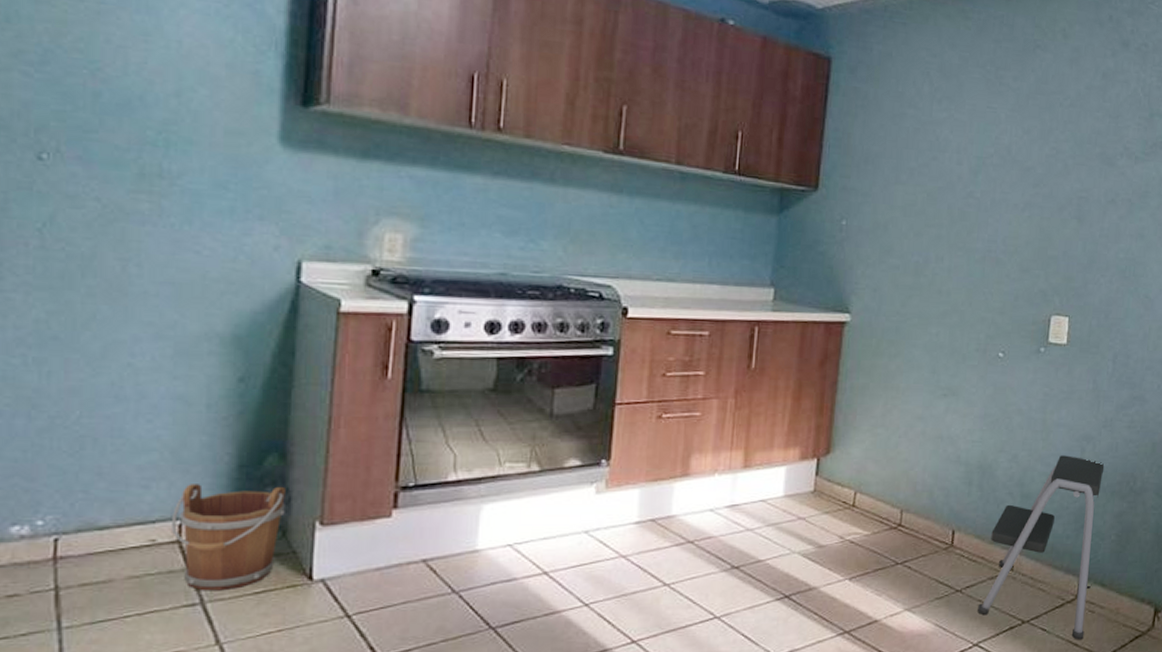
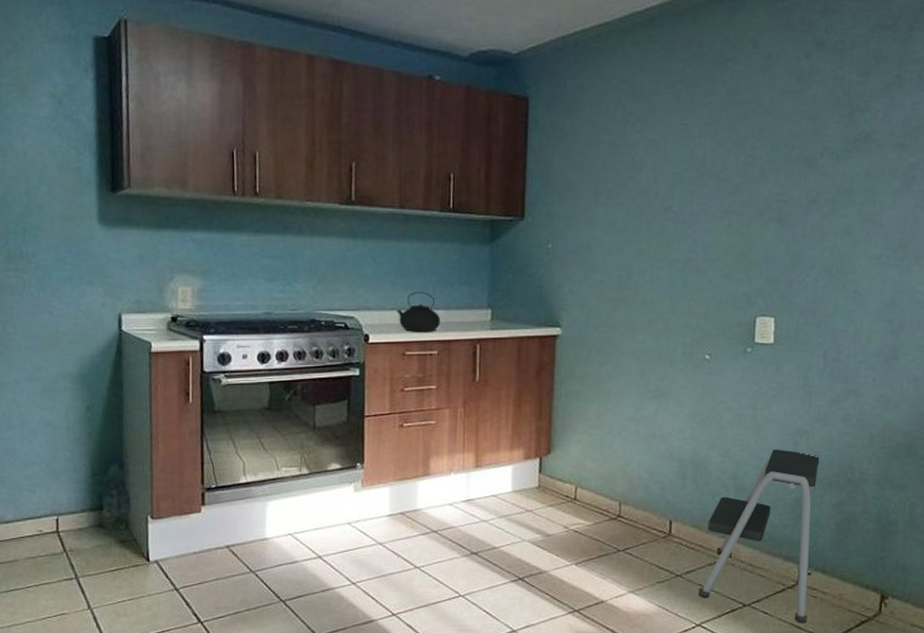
bucket: present [170,484,285,591] -> none [51,488,126,569]
teakettle: none [663,262,716,311] -> present [396,291,441,333]

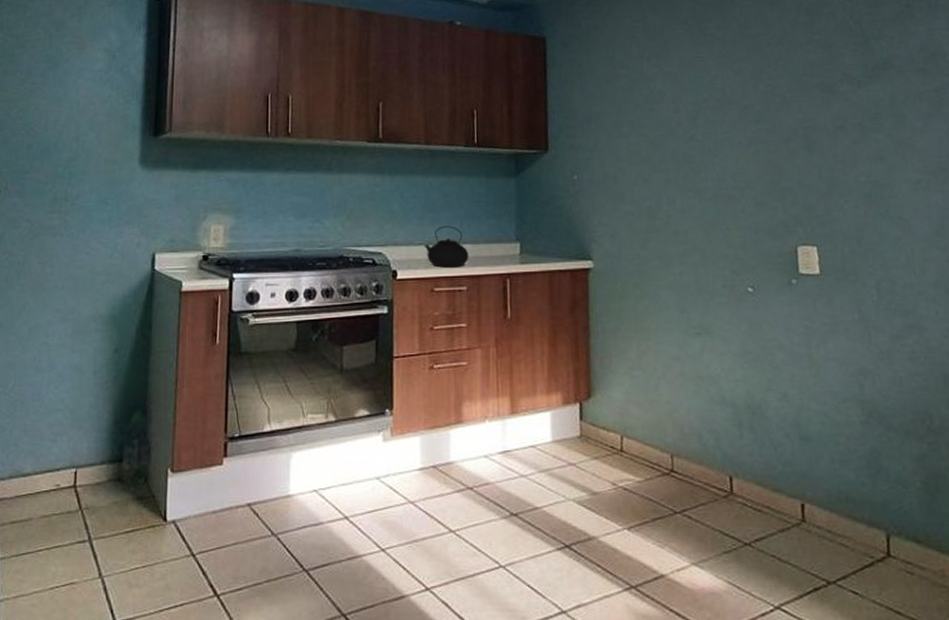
step stool: present [699,449,819,623] -> none [772,392,907,607]

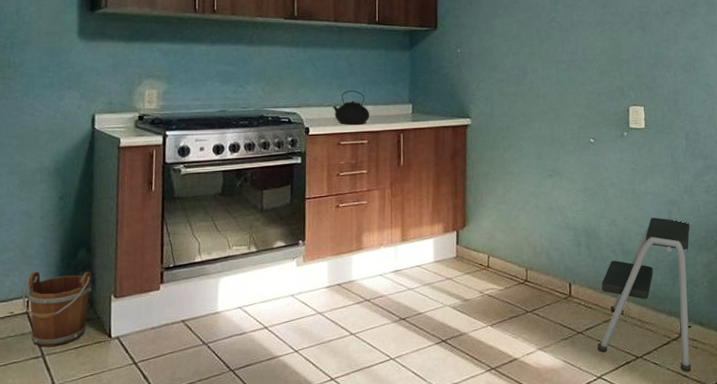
bucket: none [69,437,146,530] -> present [22,271,92,347]
step stool: none [772,392,907,607] -> present [597,217,692,372]

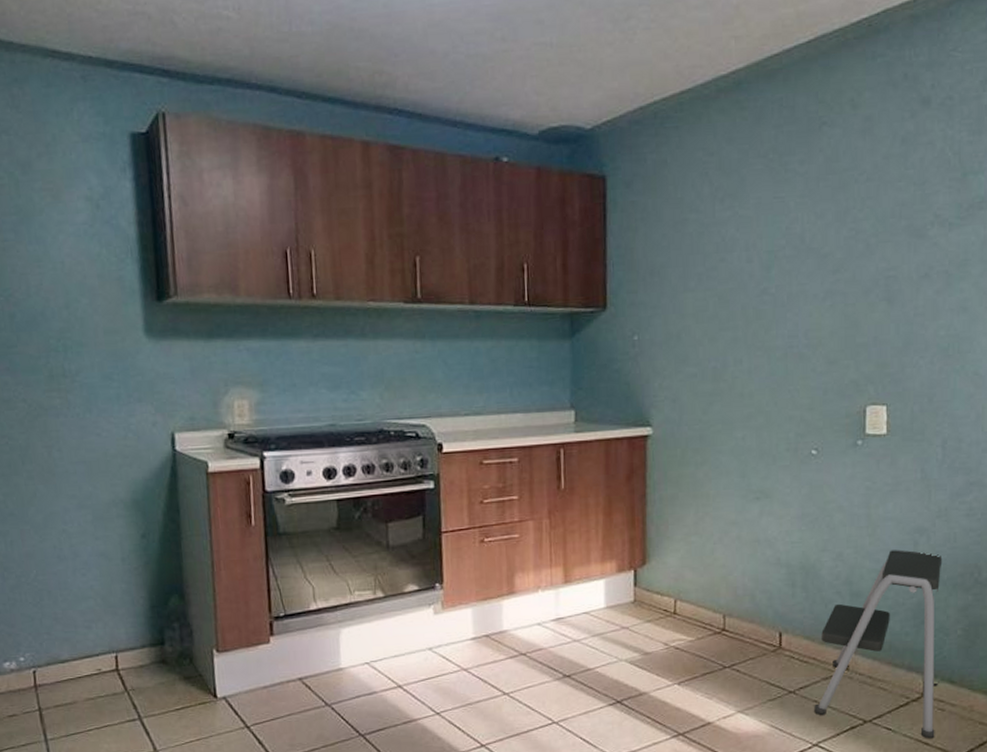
bucket: present [22,271,92,347] -> none [109,621,189,709]
teakettle: present [332,90,370,126] -> none [471,394,520,440]

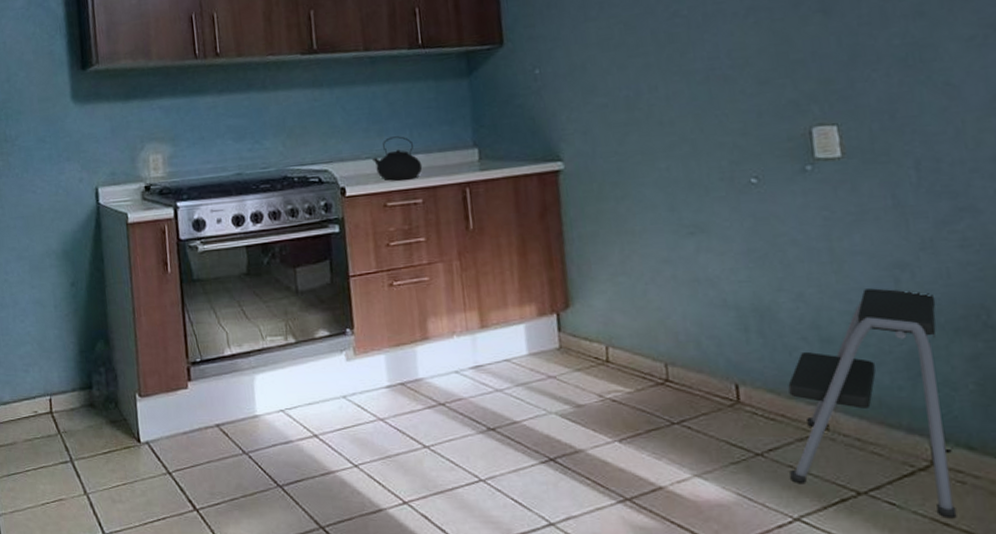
teakettle: none [471,394,520,440] -> present [372,136,423,182]

